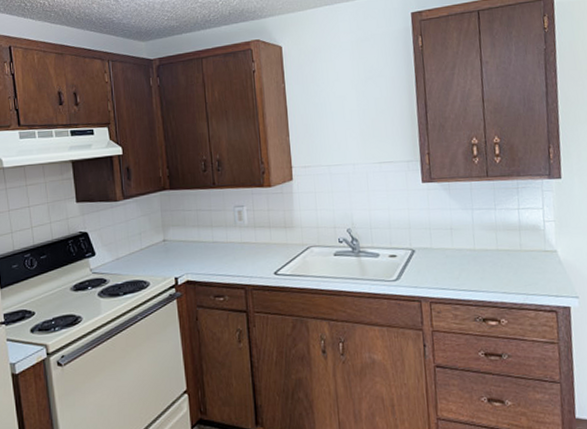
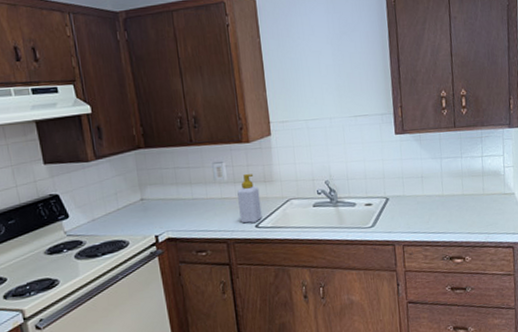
soap bottle: none [257,218,281,270] -> present [237,173,262,223]

